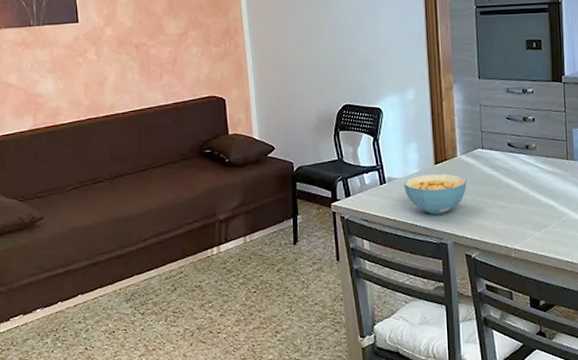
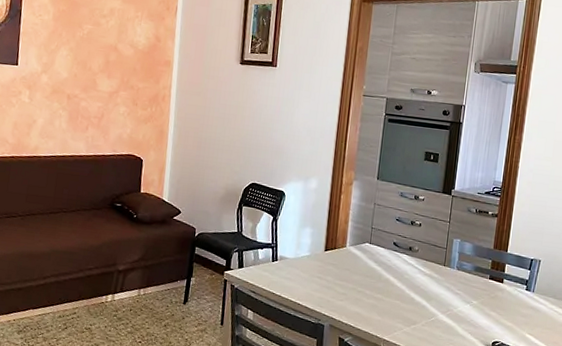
cereal bowl: present [403,174,467,215] -> none [293,258,351,298]

